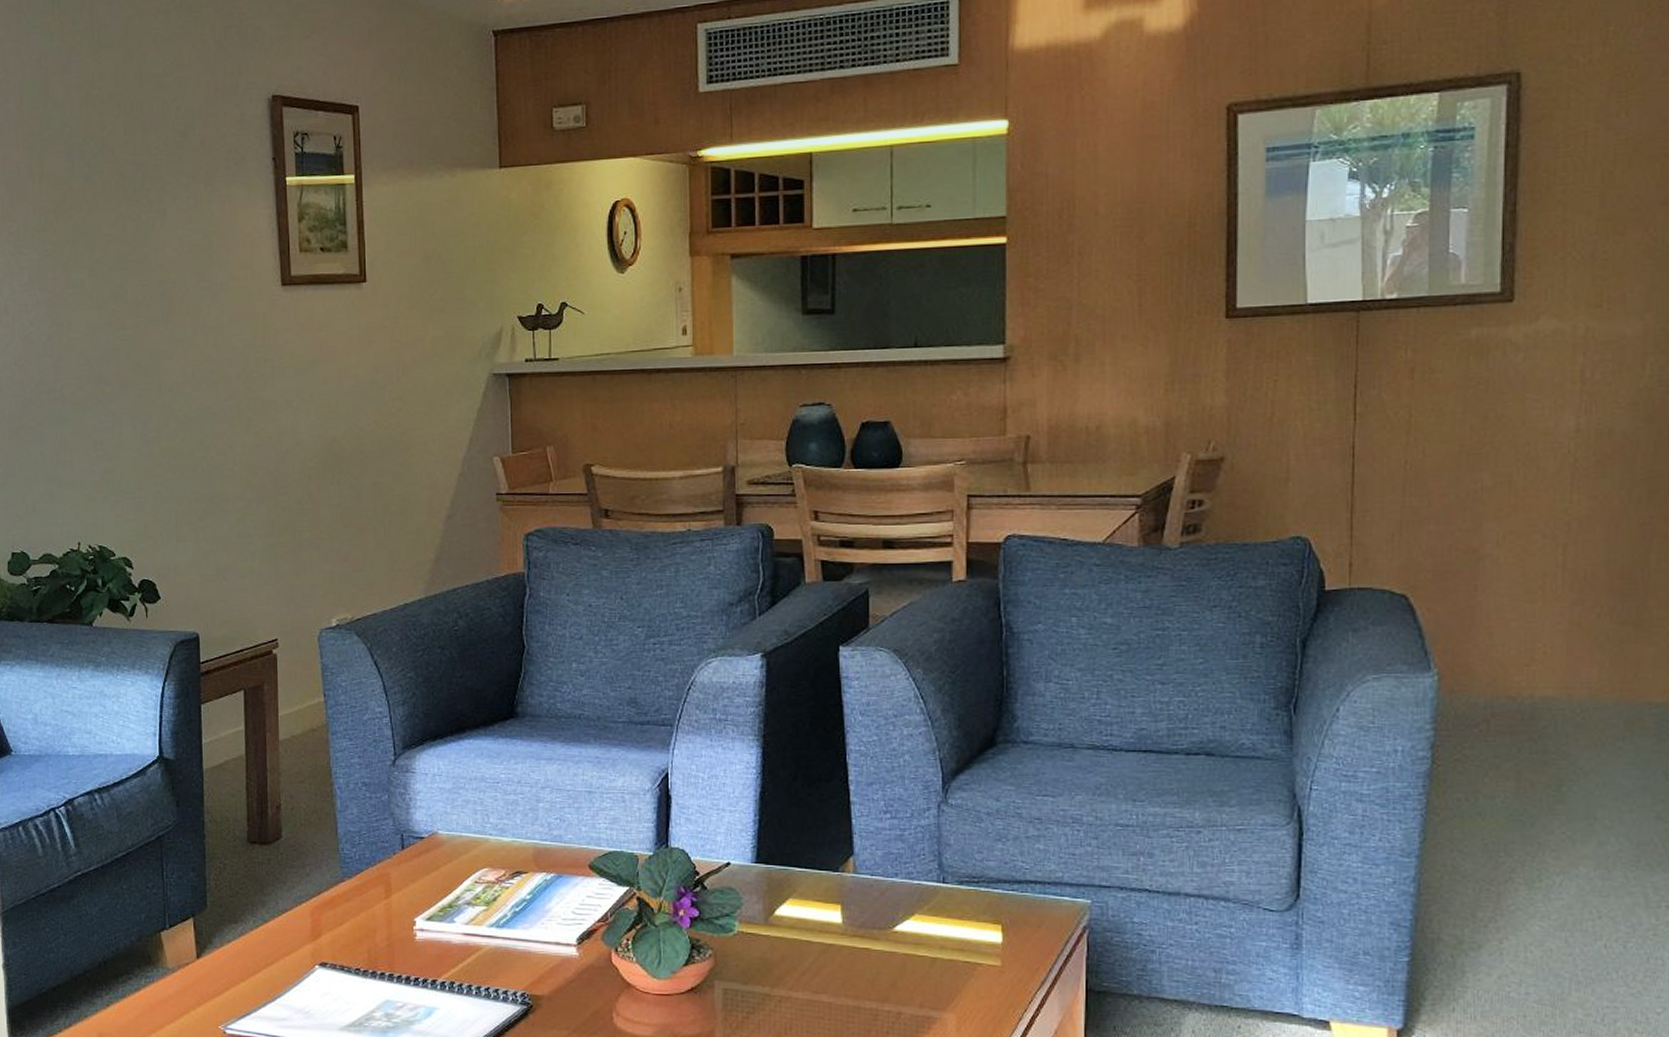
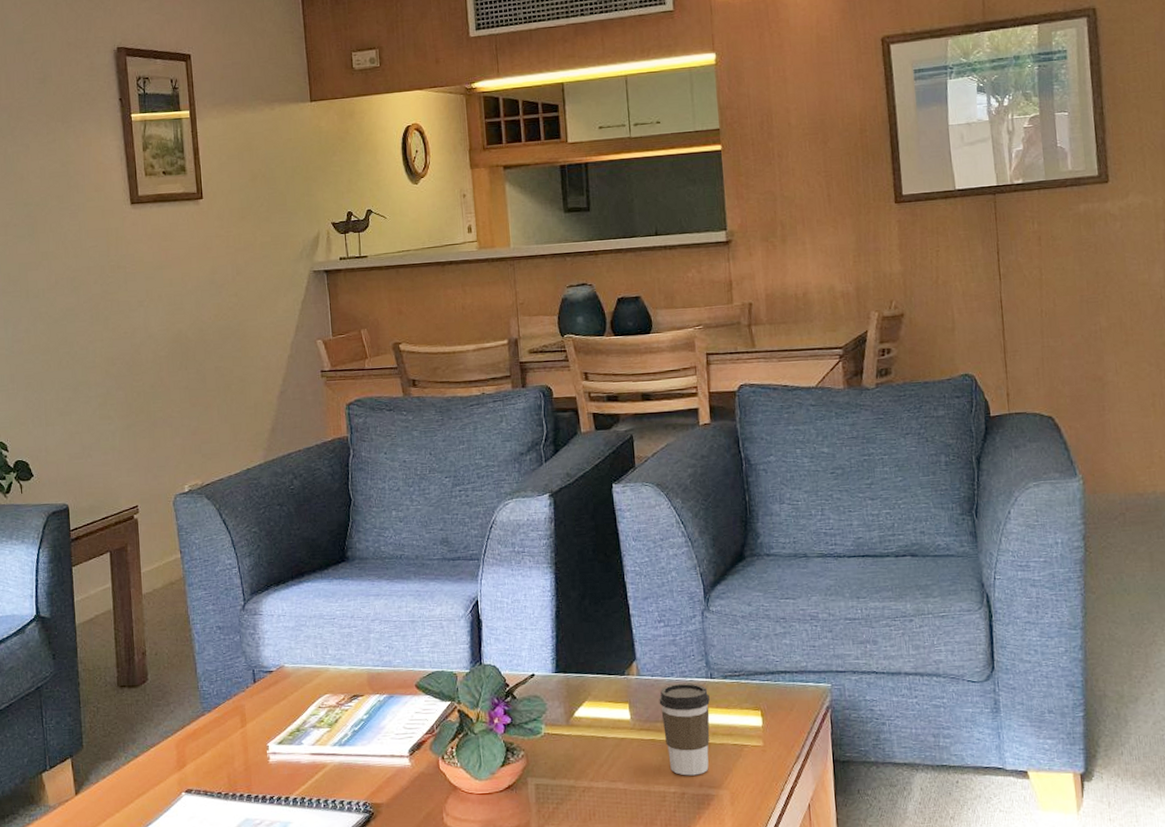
coffee cup: none [878,886,940,994] -> present [659,683,710,776]

